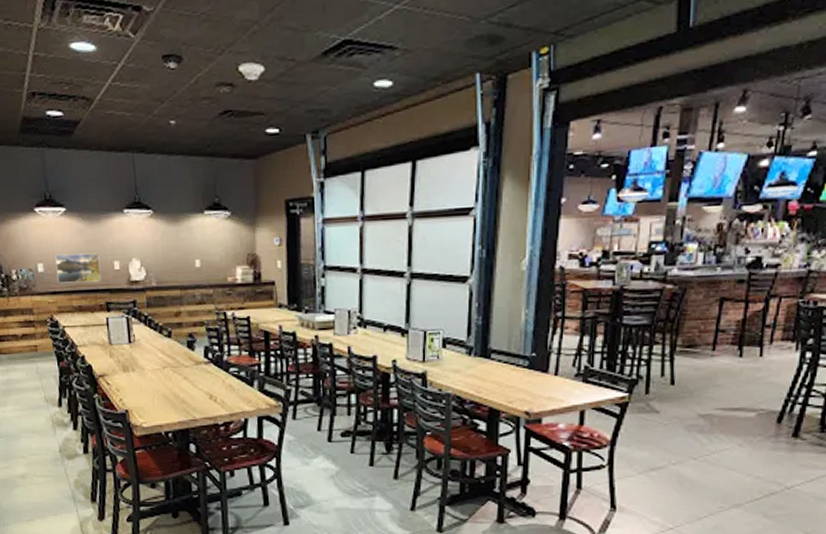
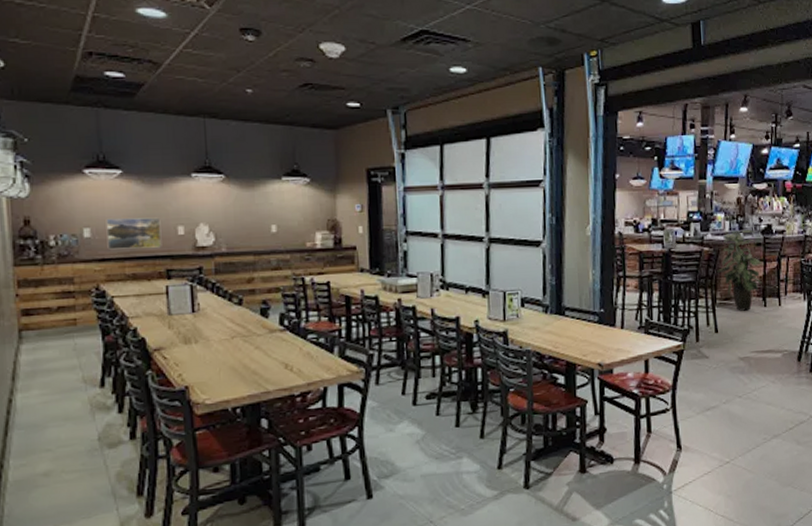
indoor plant: none [681,263,743,361] -> present [717,230,762,311]

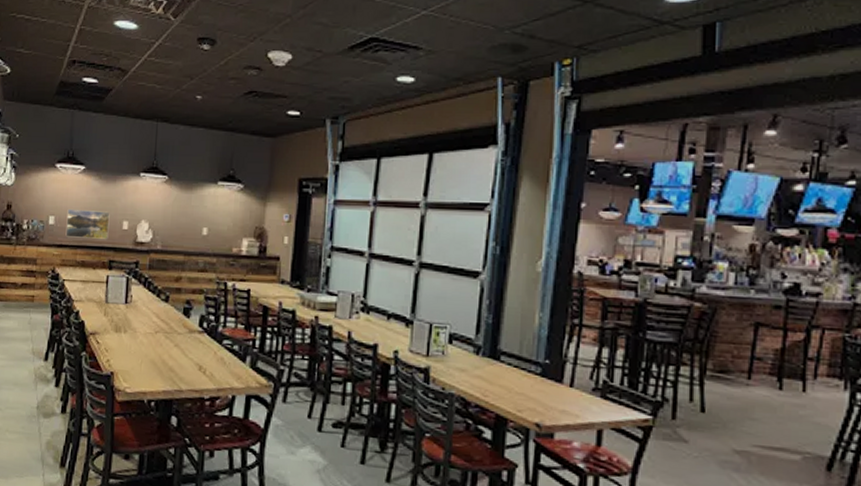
indoor plant: present [717,230,762,311] -> none [711,286,781,391]

